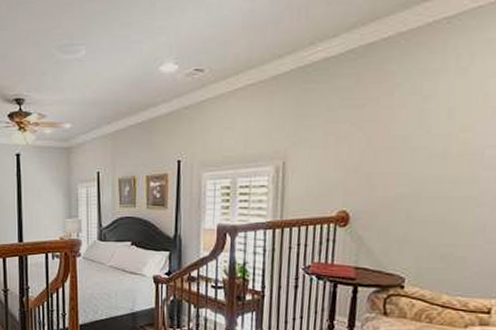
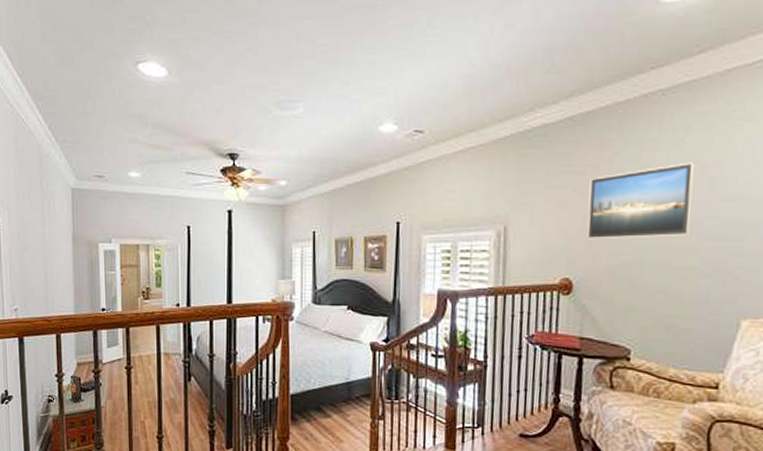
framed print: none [365,91,478,172] -> present [587,162,695,240]

